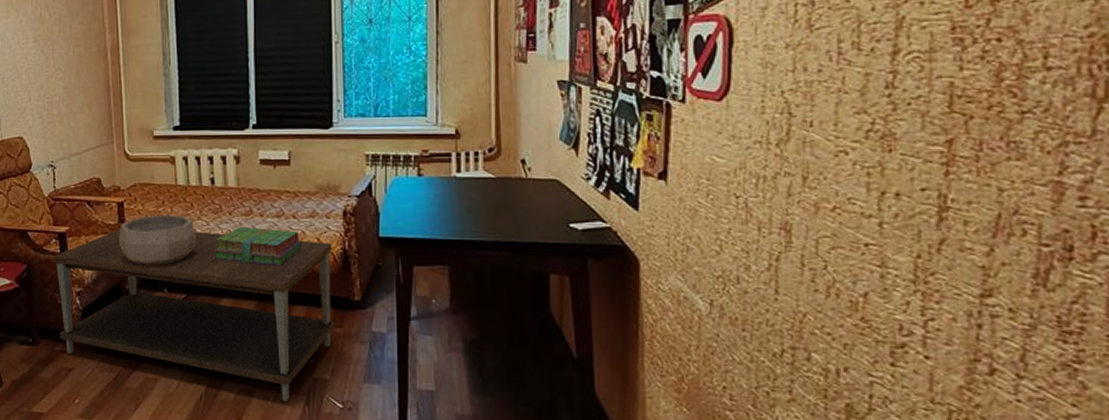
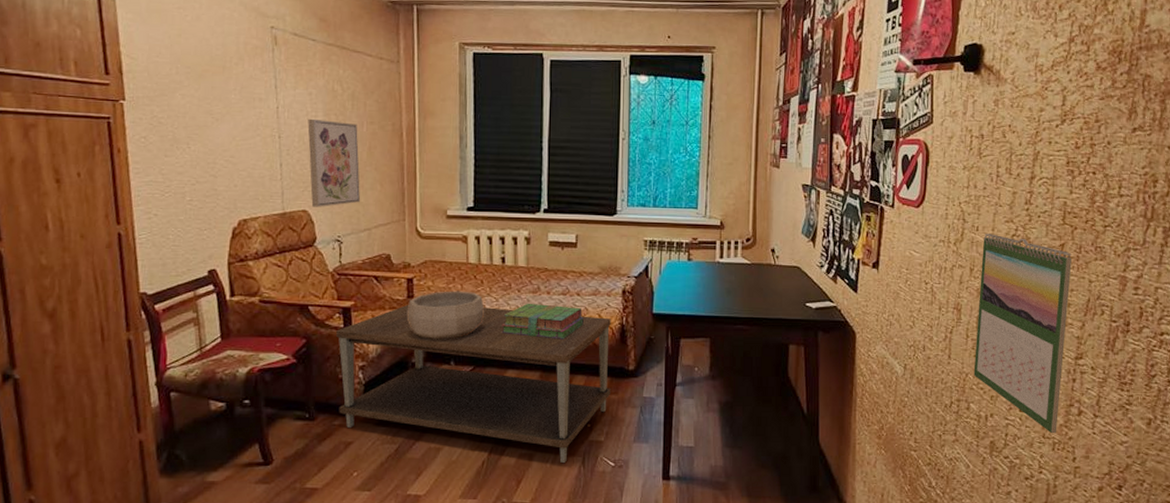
wall art: none [19,46,71,133] -> present [307,118,361,207]
calendar: none [814,130,967,399] -> present [973,234,1072,434]

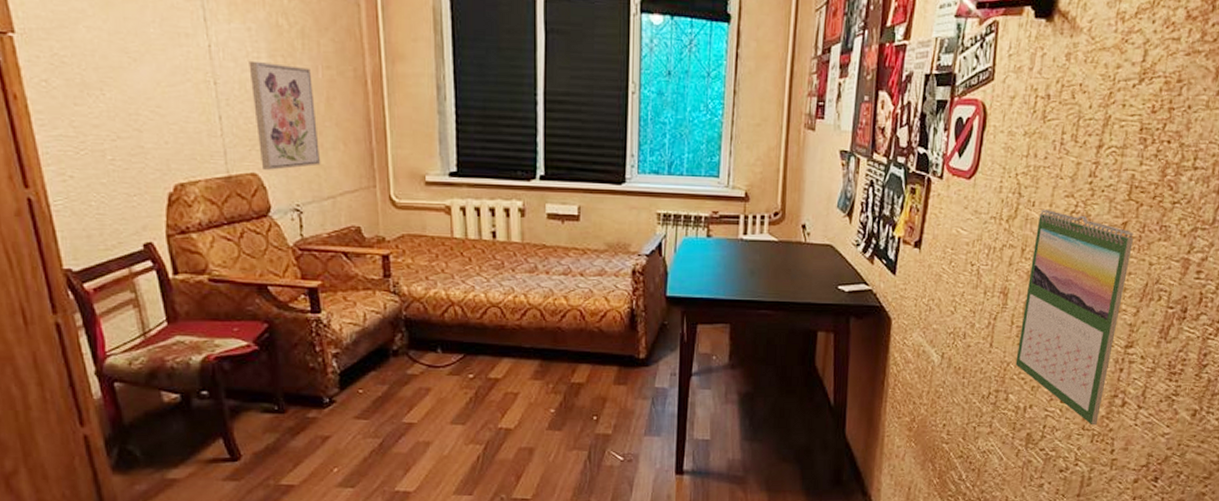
coffee table: present [336,304,611,463] -> none [303,284,619,457]
decorative bowl: present [406,290,485,340] -> none [383,269,475,325]
stack of books: present [501,303,584,339] -> none [494,284,588,325]

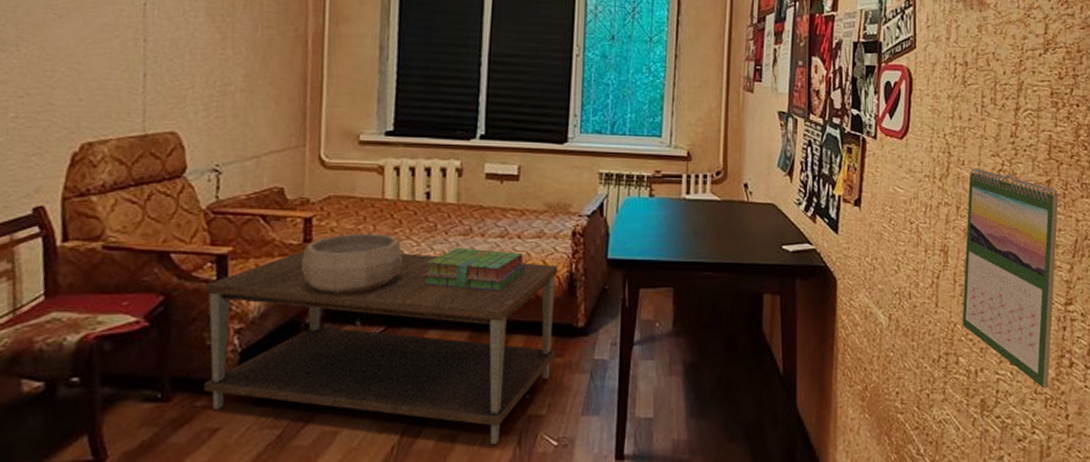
wall art: present [249,60,321,170] -> none [182,19,250,129]
coffee table: none [303,284,619,457] -> present [203,250,558,444]
decorative bowl: none [383,269,475,325] -> present [301,233,403,294]
stack of books: none [494,284,588,325] -> present [422,247,525,292]

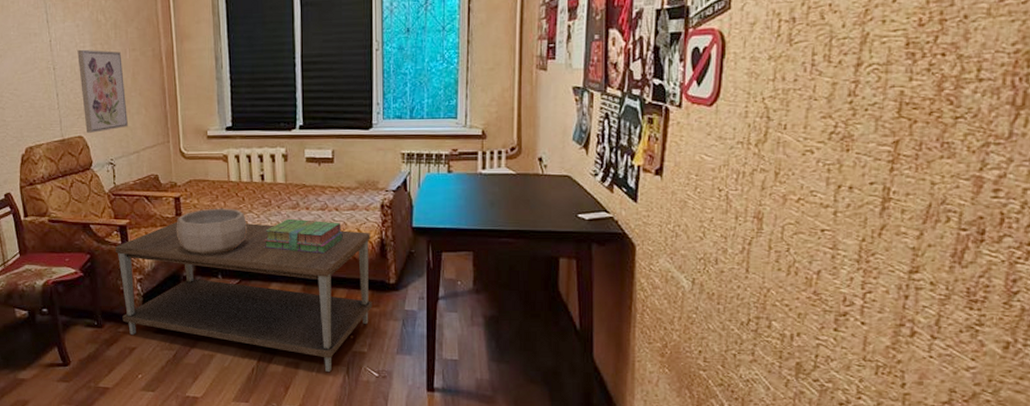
wall art: none [182,19,250,129] -> present [77,49,129,133]
calendar: present [962,168,1059,389] -> none [777,132,908,356]

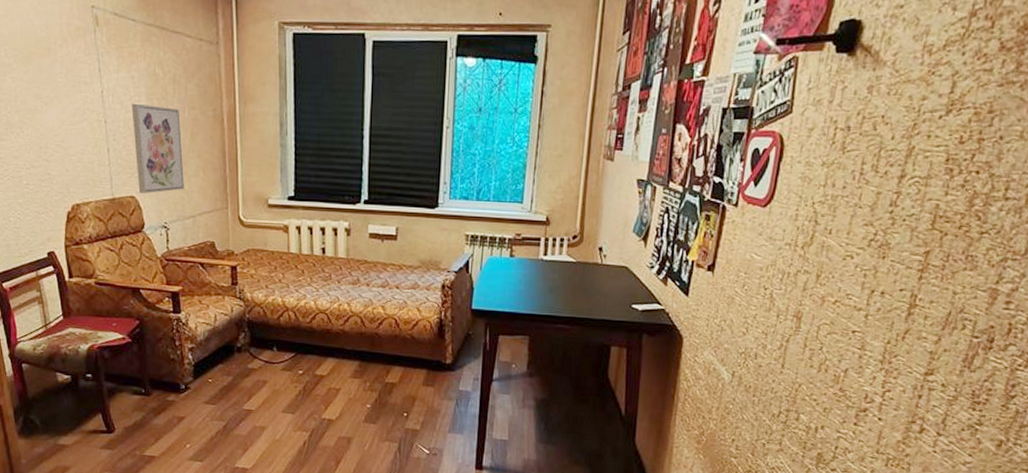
coffee table: present [115,221,372,372] -> none [167,291,430,447]
decorative bowl: present [176,208,248,255] -> none [231,279,306,327]
stack of books: present [264,218,343,254] -> none [321,294,402,331]

